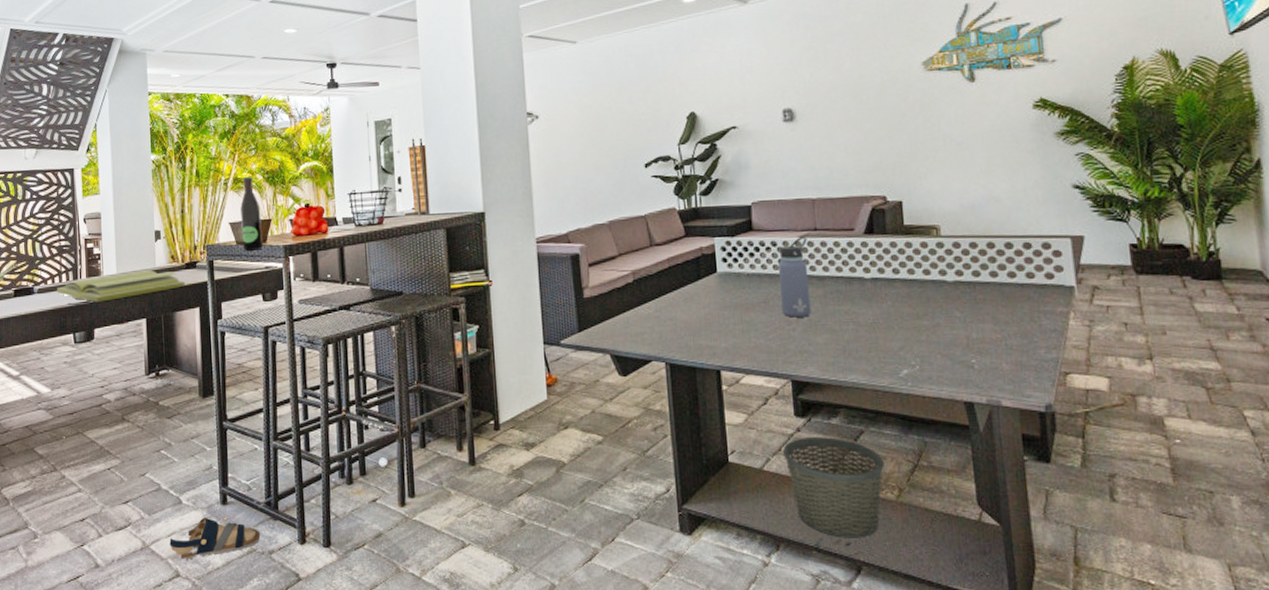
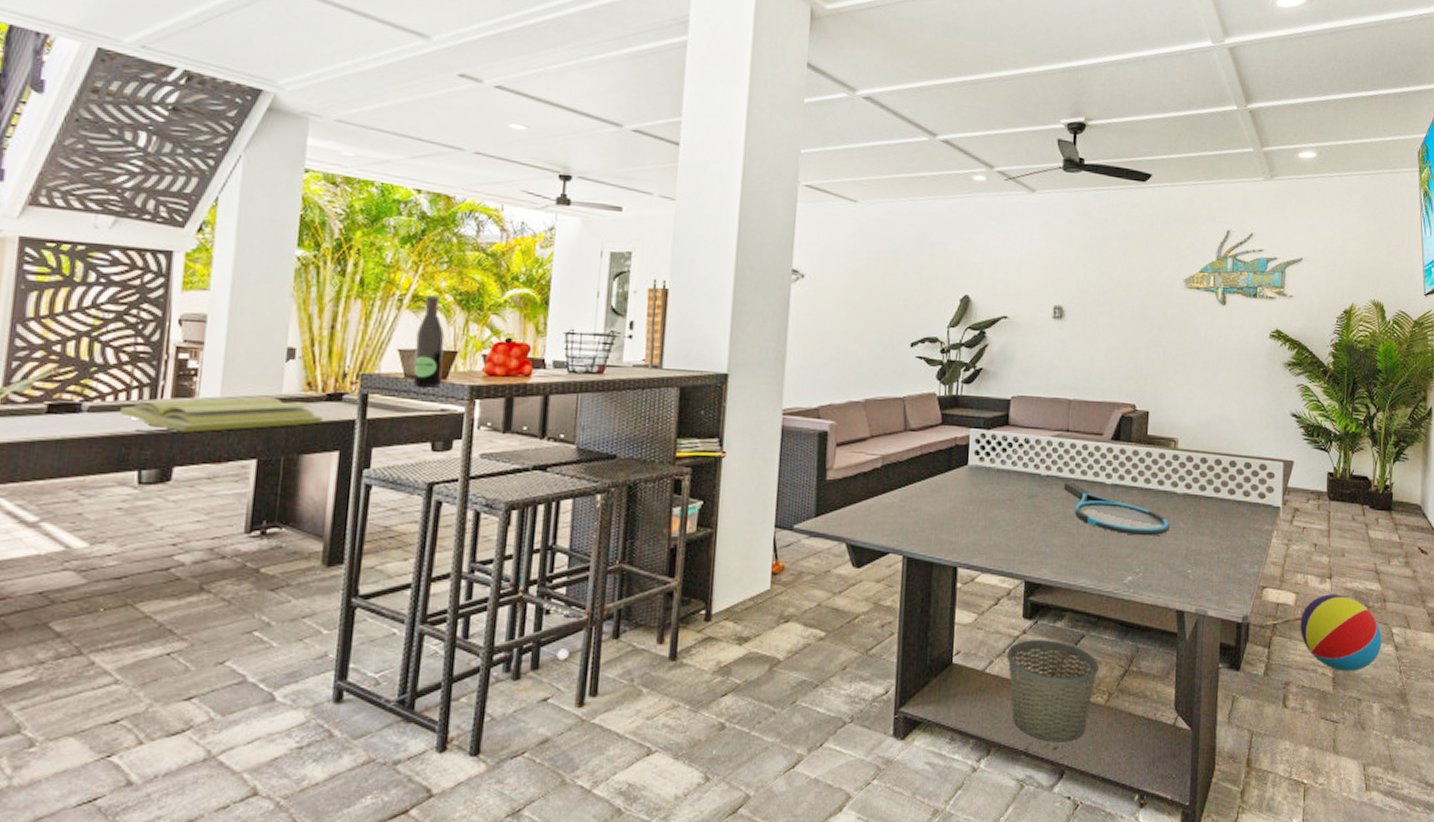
sandal: present [169,517,261,561] -> none [248,718,385,775]
water bottle: present [777,236,812,318] -> none [1026,436,1059,518]
tennis racket: none [819,280,944,328] -> present [1064,482,1170,536]
beach ball: none [1118,376,1232,462] -> present [1300,594,1382,672]

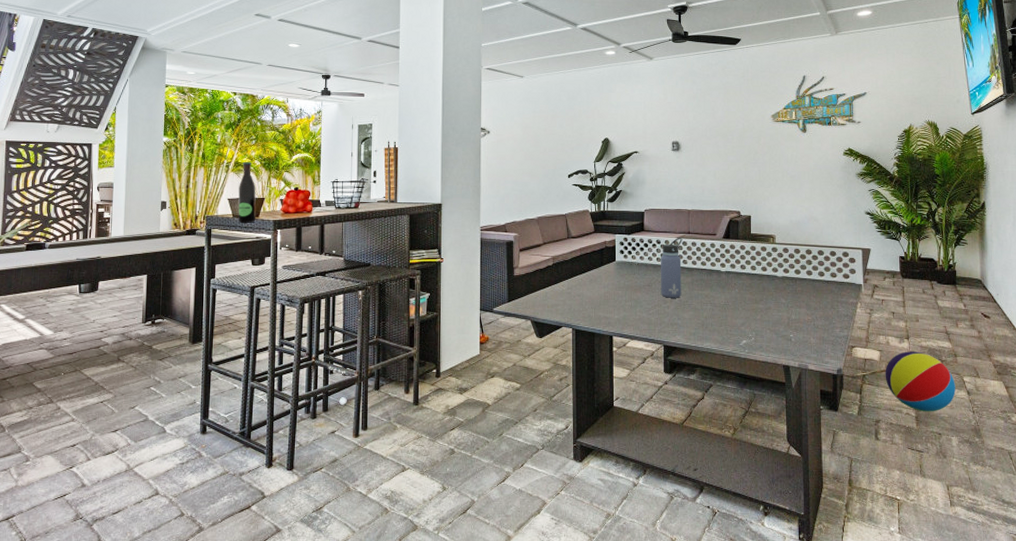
towel: present [120,396,323,433] -> none [67,234,184,259]
basket: present [1007,640,1099,742] -> none [654,389,725,465]
water bottle: none [1026,436,1059,518] -> present [660,237,682,298]
tennis racket: present [1064,482,1170,536] -> none [689,271,773,310]

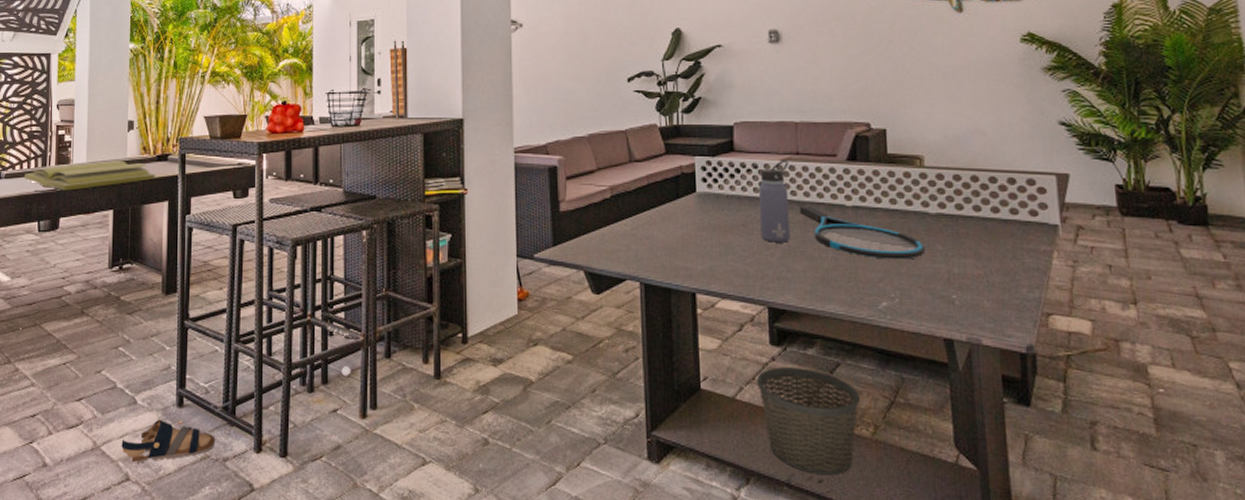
towel: none [67,234,184,259] -> present [25,161,155,191]
sandal: none [152,444,233,481] -> present [121,419,216,465]
bottle: present [238,162,256,223] -> none [216,71,238,146]
basket: none [654,389,725,465] -> present [757,367,860,476]
tennis racket: none [689,271,773,310] -> present [800,205,925,260]
beach ball: present [885,351,956,412] -> none [1101,322,1217,413]

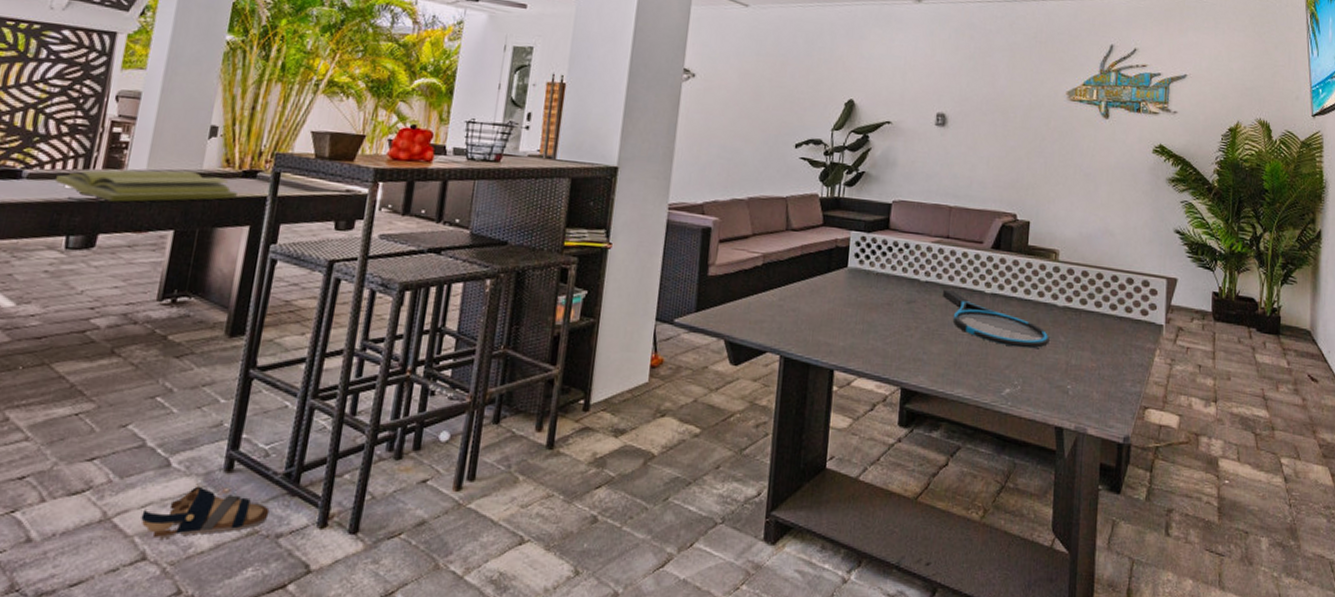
basket: present [757,367,860,476] -> none [881,449,975,558]
water bottle: present [758,159,791,243] -> none [904,242,939,325]

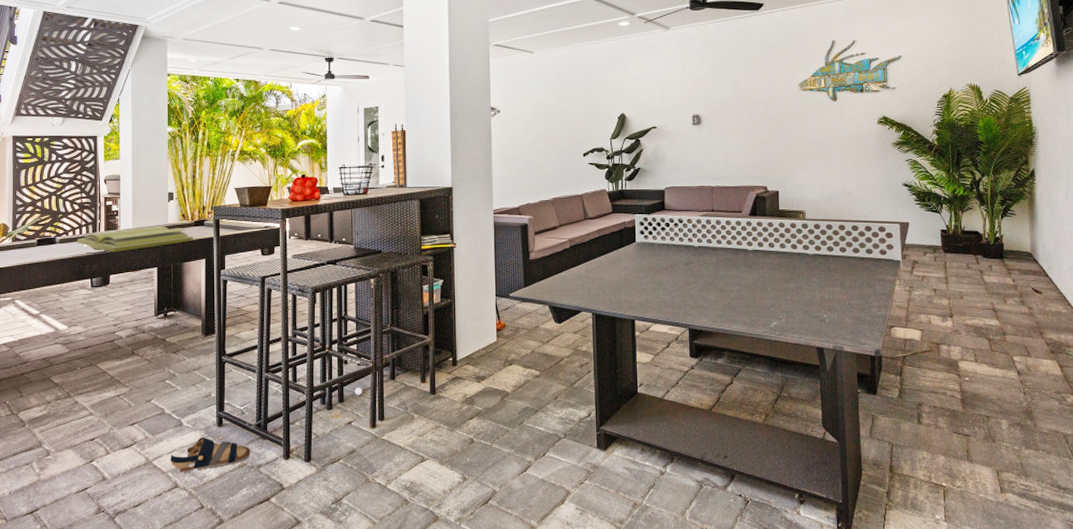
tennis racket: present [943,289,1050,349] -> none [714,250,805,290]

